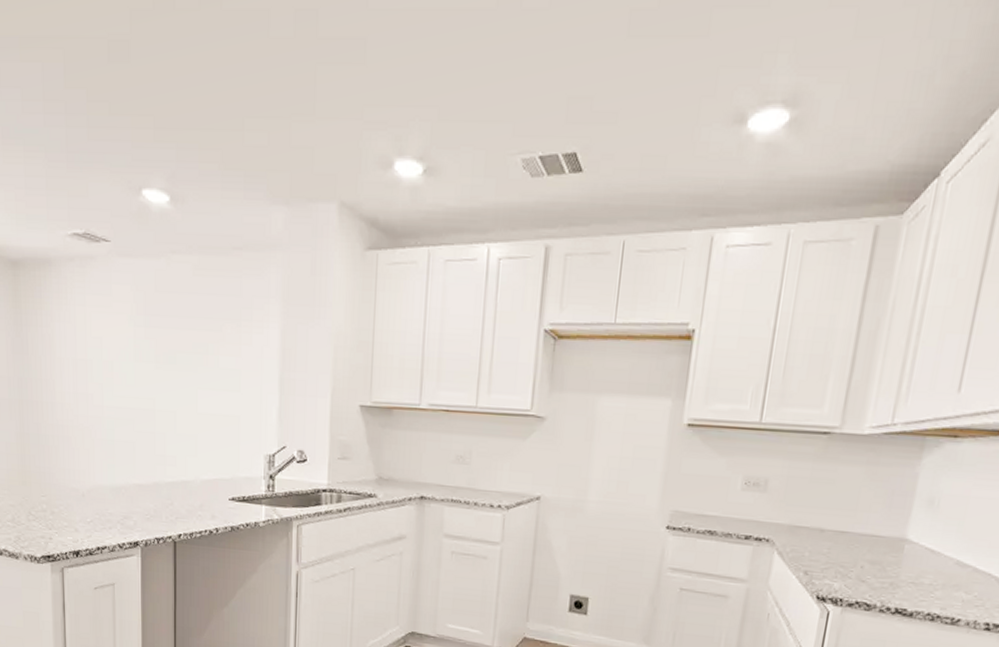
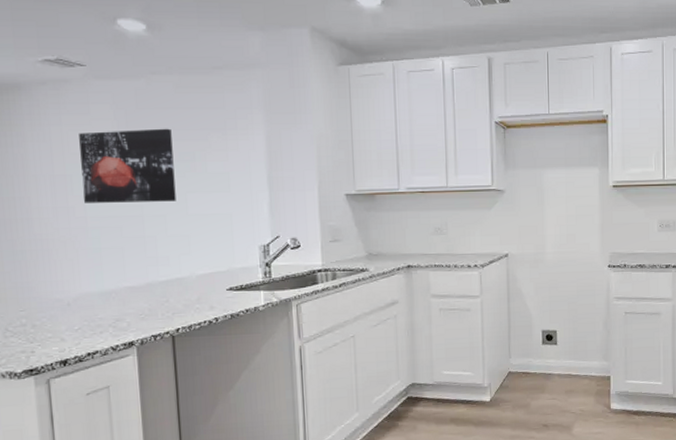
wall art: none [101,315,187,397] -> present [79,128,176,203]

